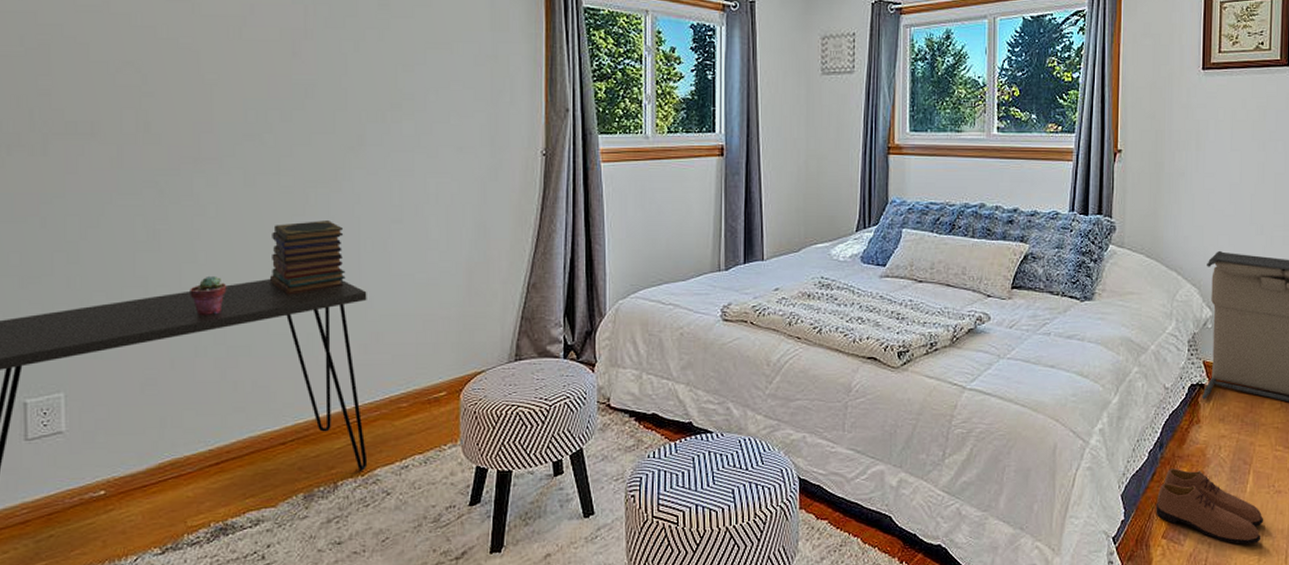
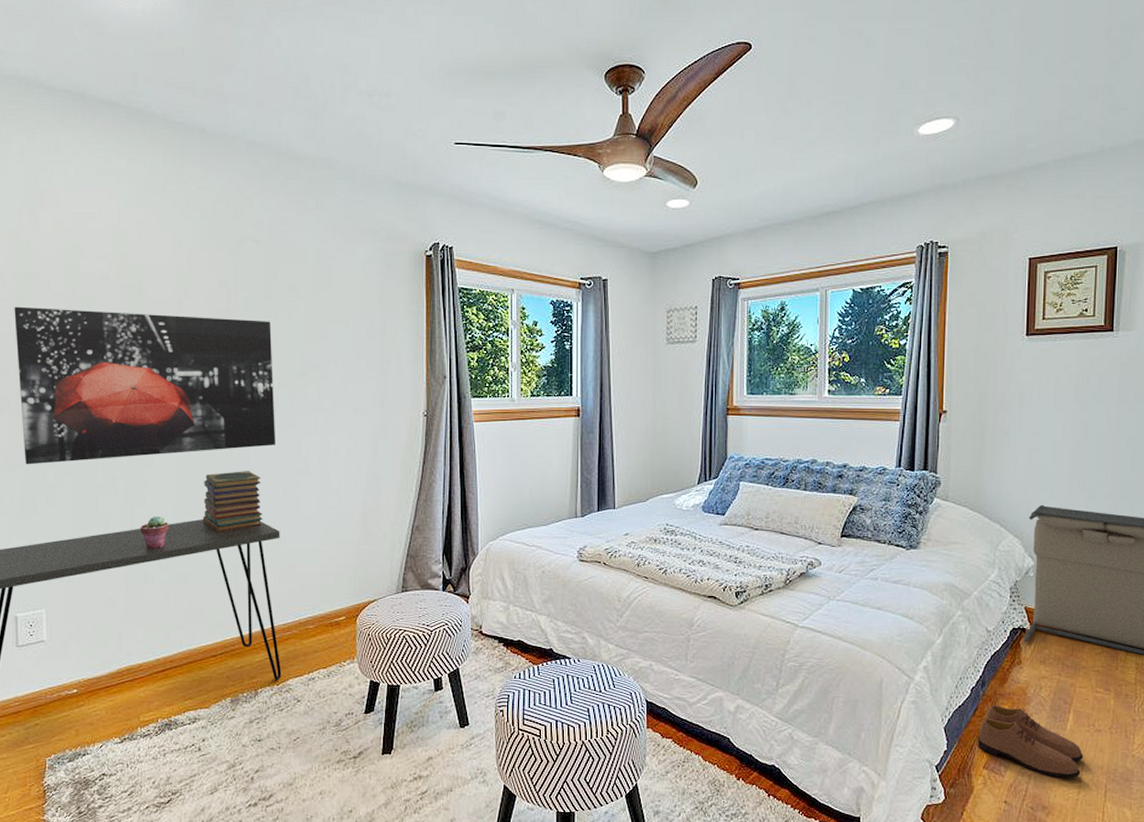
wall art: none [27,20,362,215] -> present [14,306,275,465]

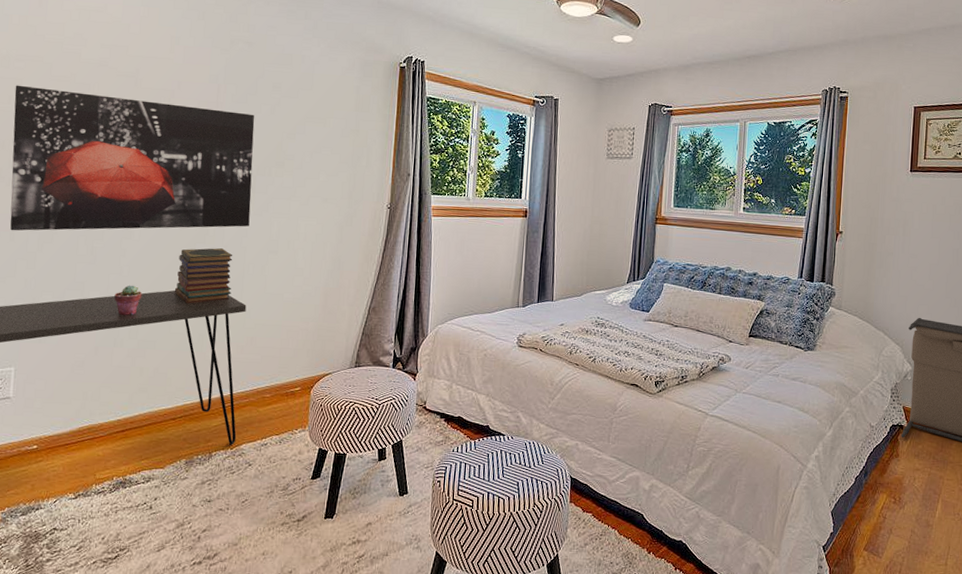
shoe: present [977,705,1084,778] -> none [859,492,950,561]

